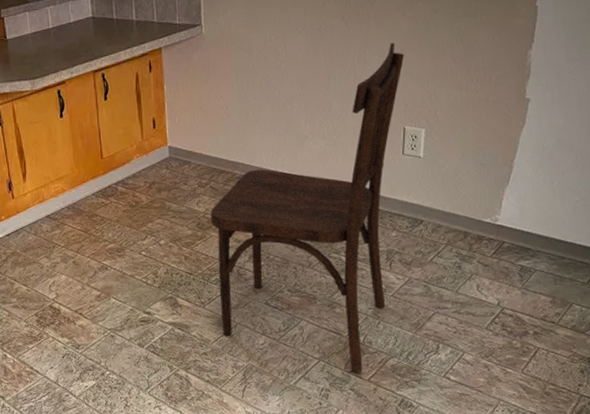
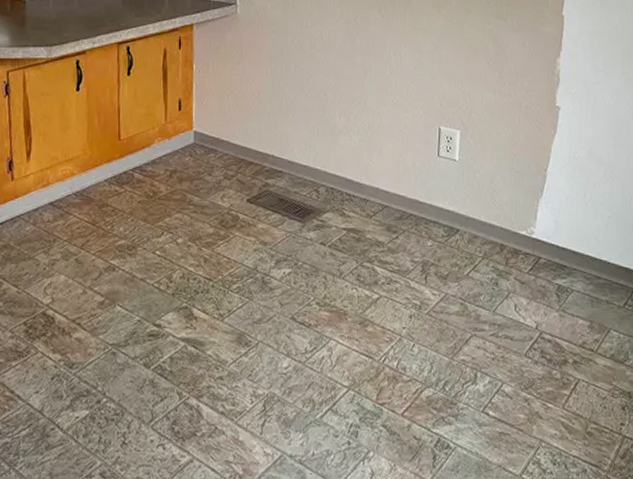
dining chair: present [210,42,405,373] -> none [235,39,440,405]

